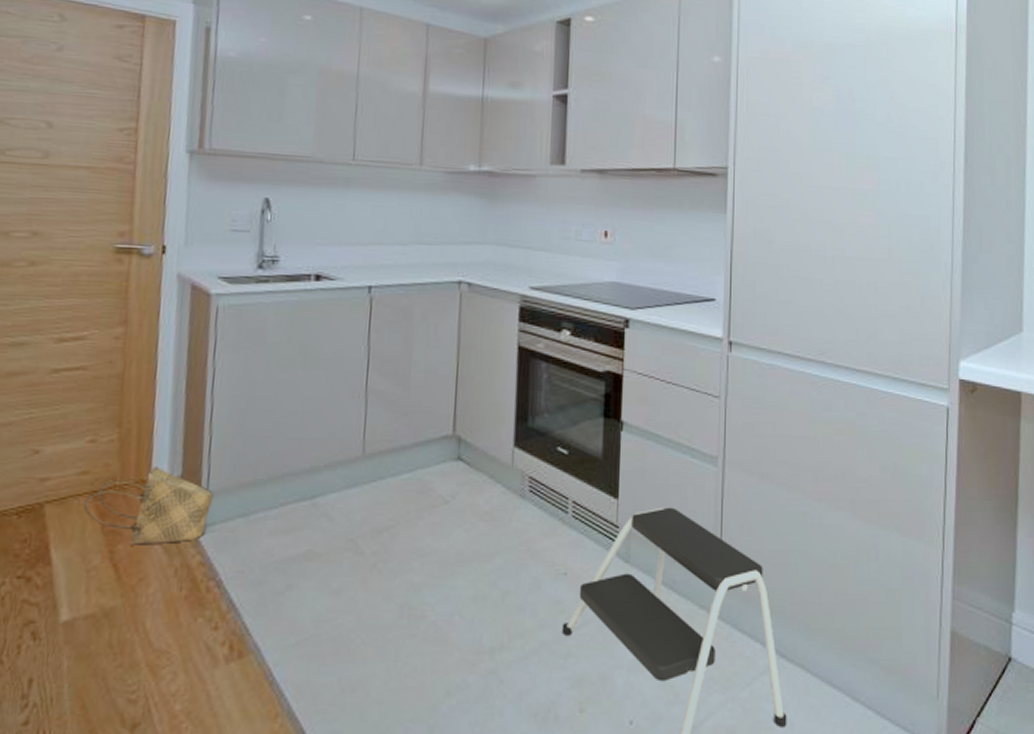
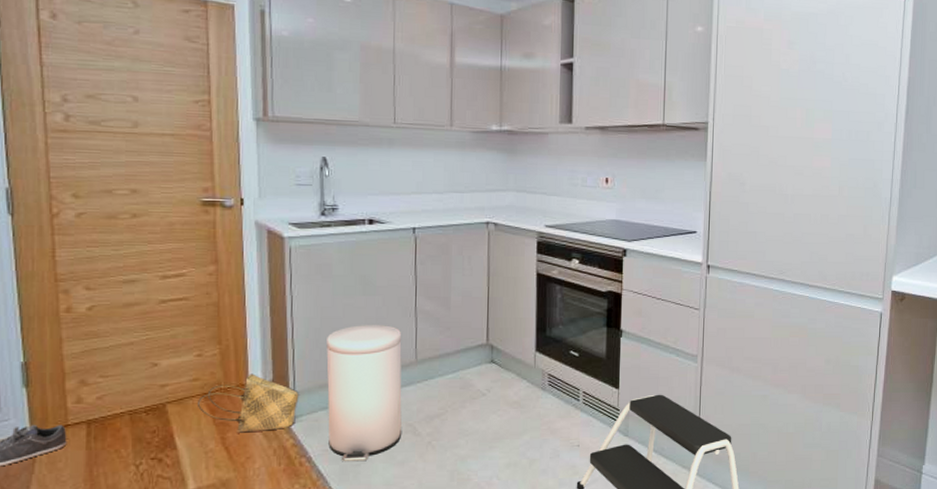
pedal bin: none [245,406,347,588] -> present [326,324,402,462]

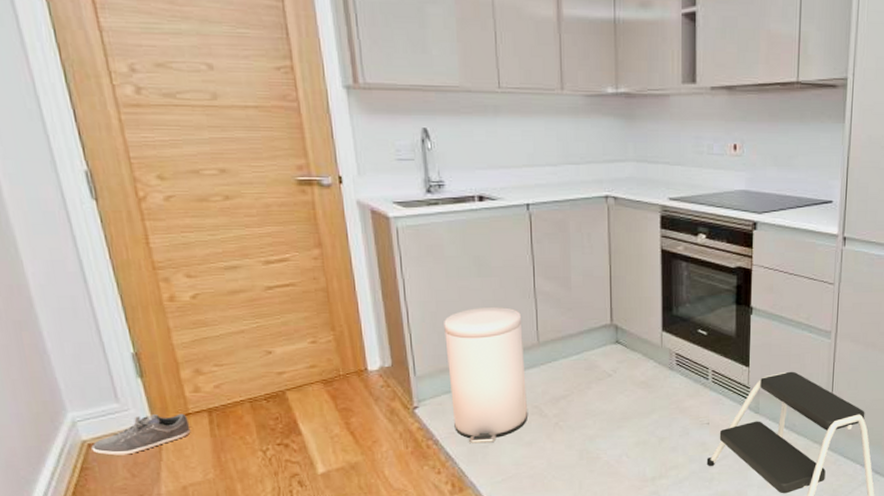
shopping bag: present [197,373,299,433] -> none [317,359,420,418]

